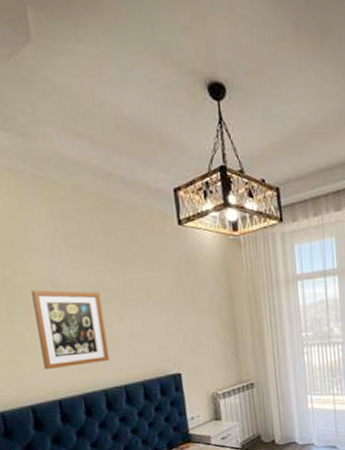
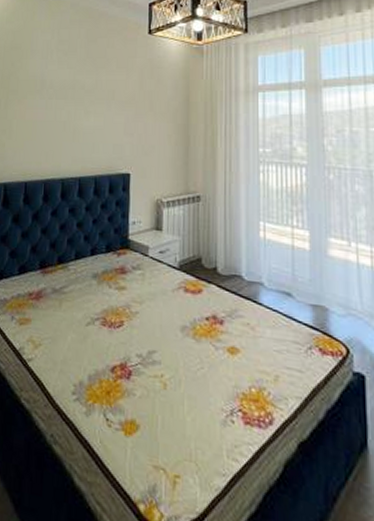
wall art: present [31,290,110,370] -> none [21,84,75,153]

